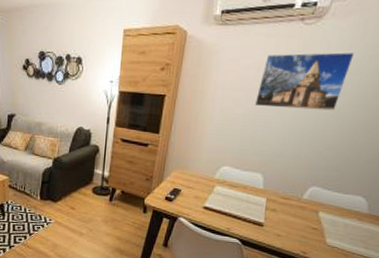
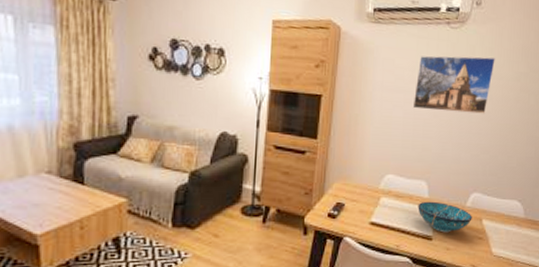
decorative bowl: none [251,191,308,221] -> present [418,201,472,233]

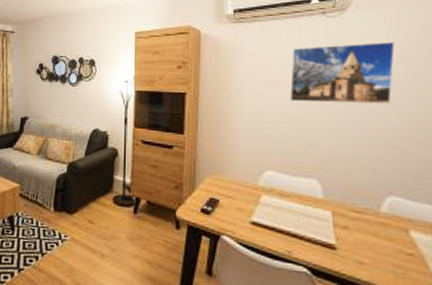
decorative bowl: present [418,201,472,233] -> none [310,202,393,243]

